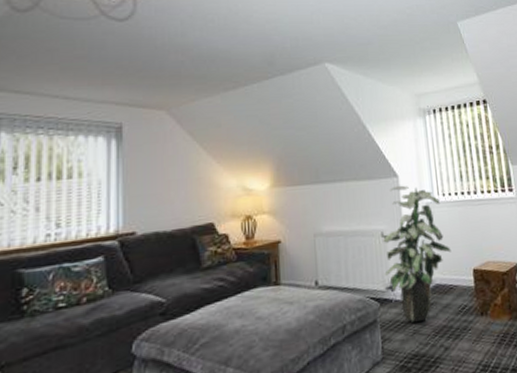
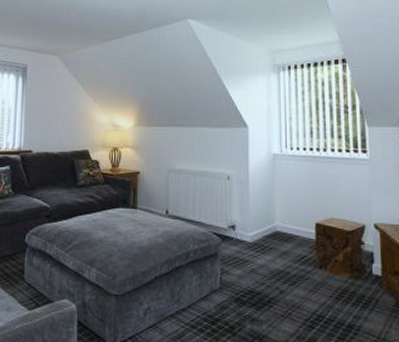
indoor plant: present [381,185,452,323] -> none [227,135,295,263]

